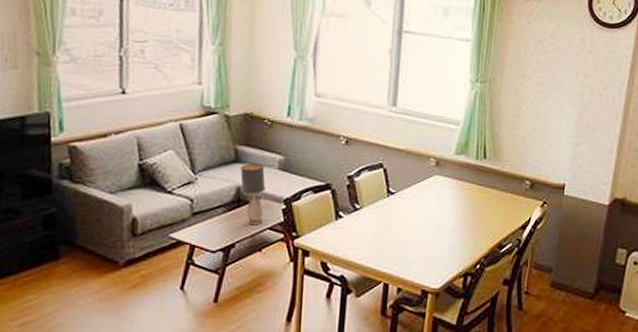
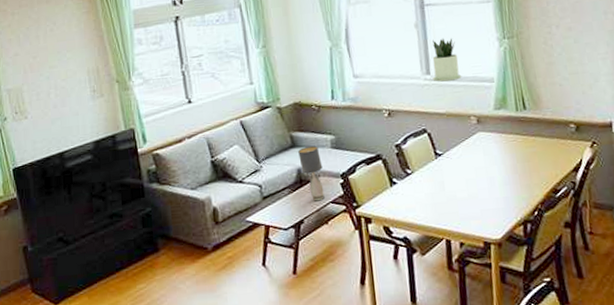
planter: none [398,70,429,117] -> present [432,38,462,82]

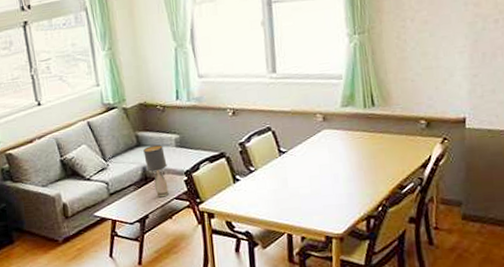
planter: present [432,38,462,82] -> none [278,35,309,80]

